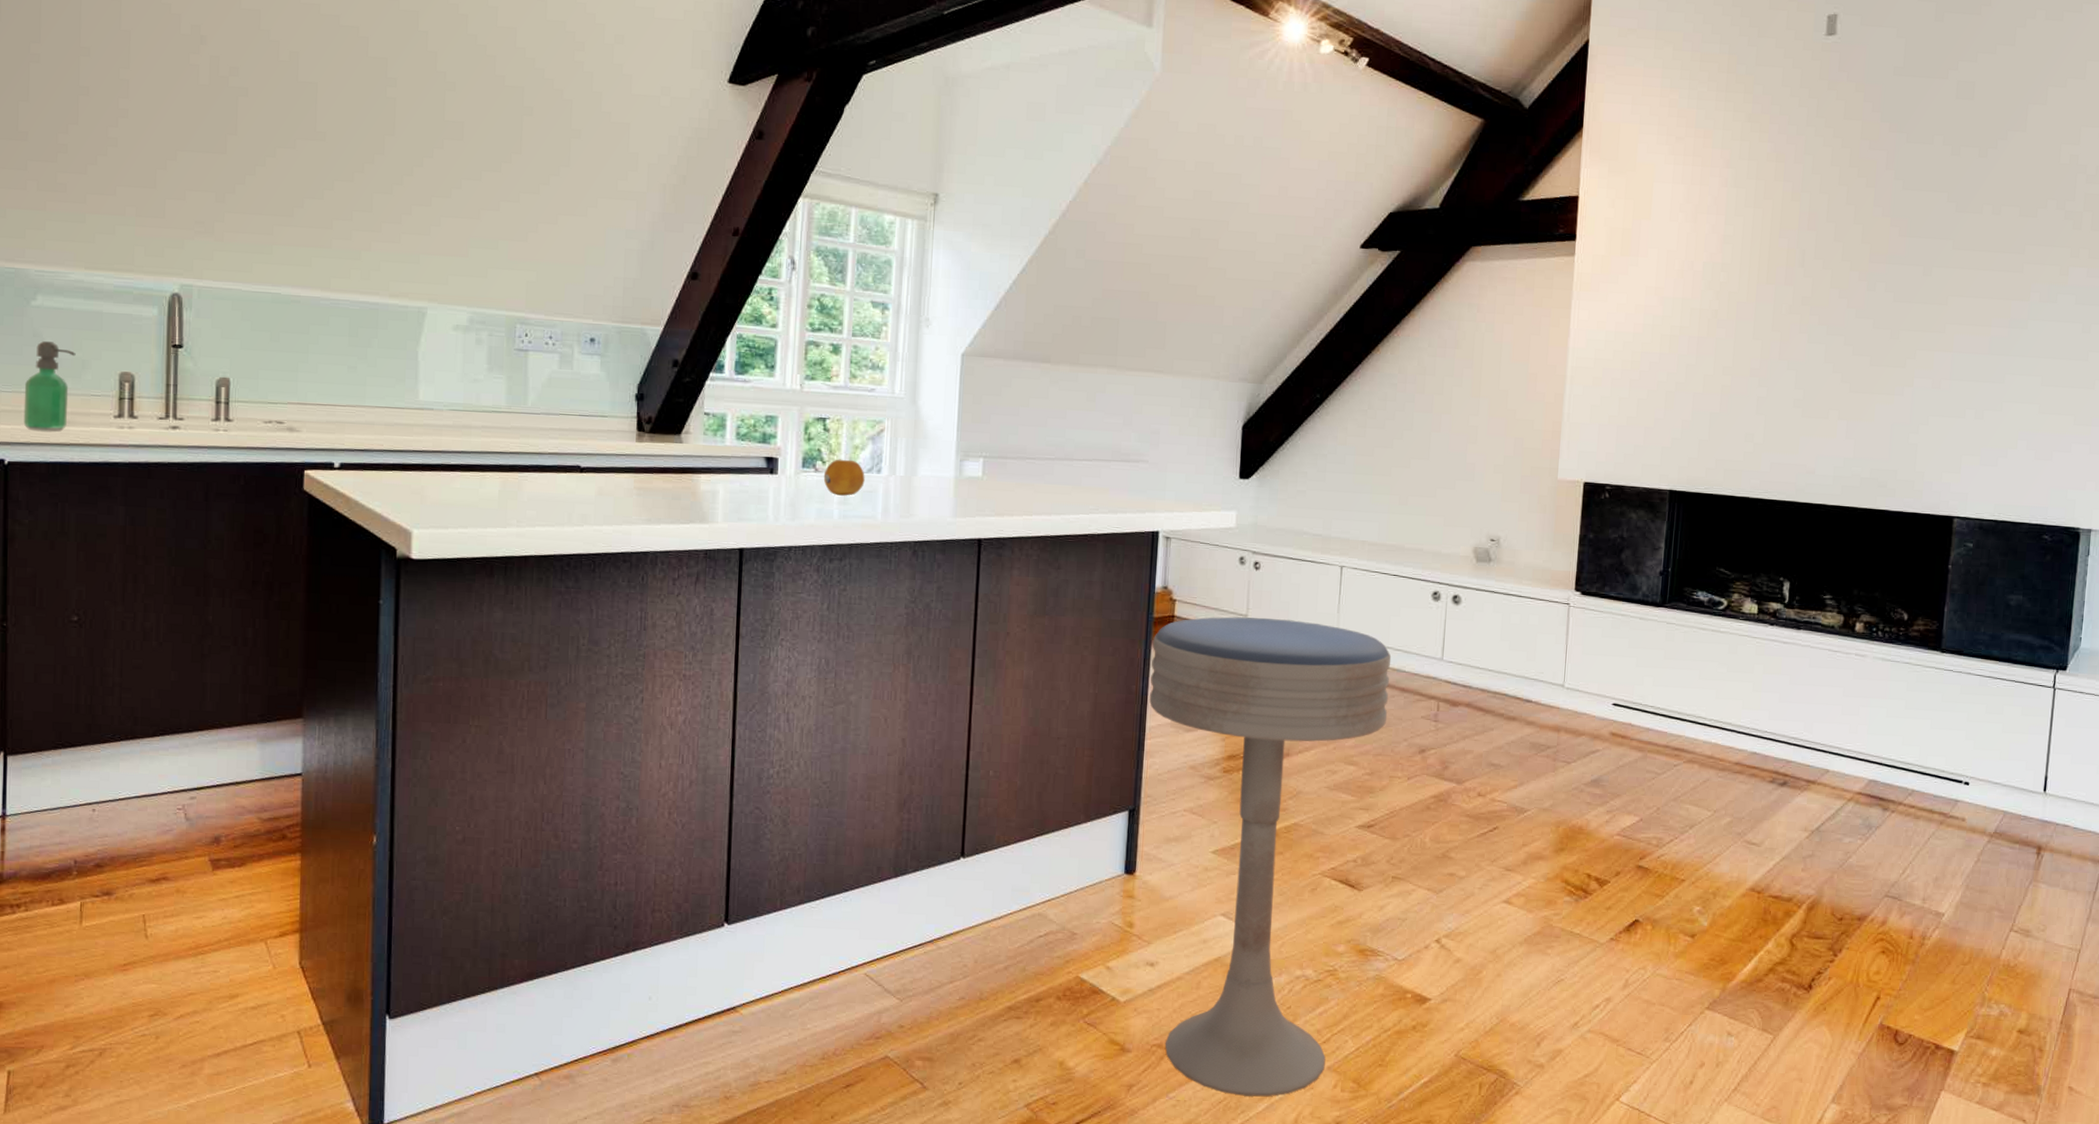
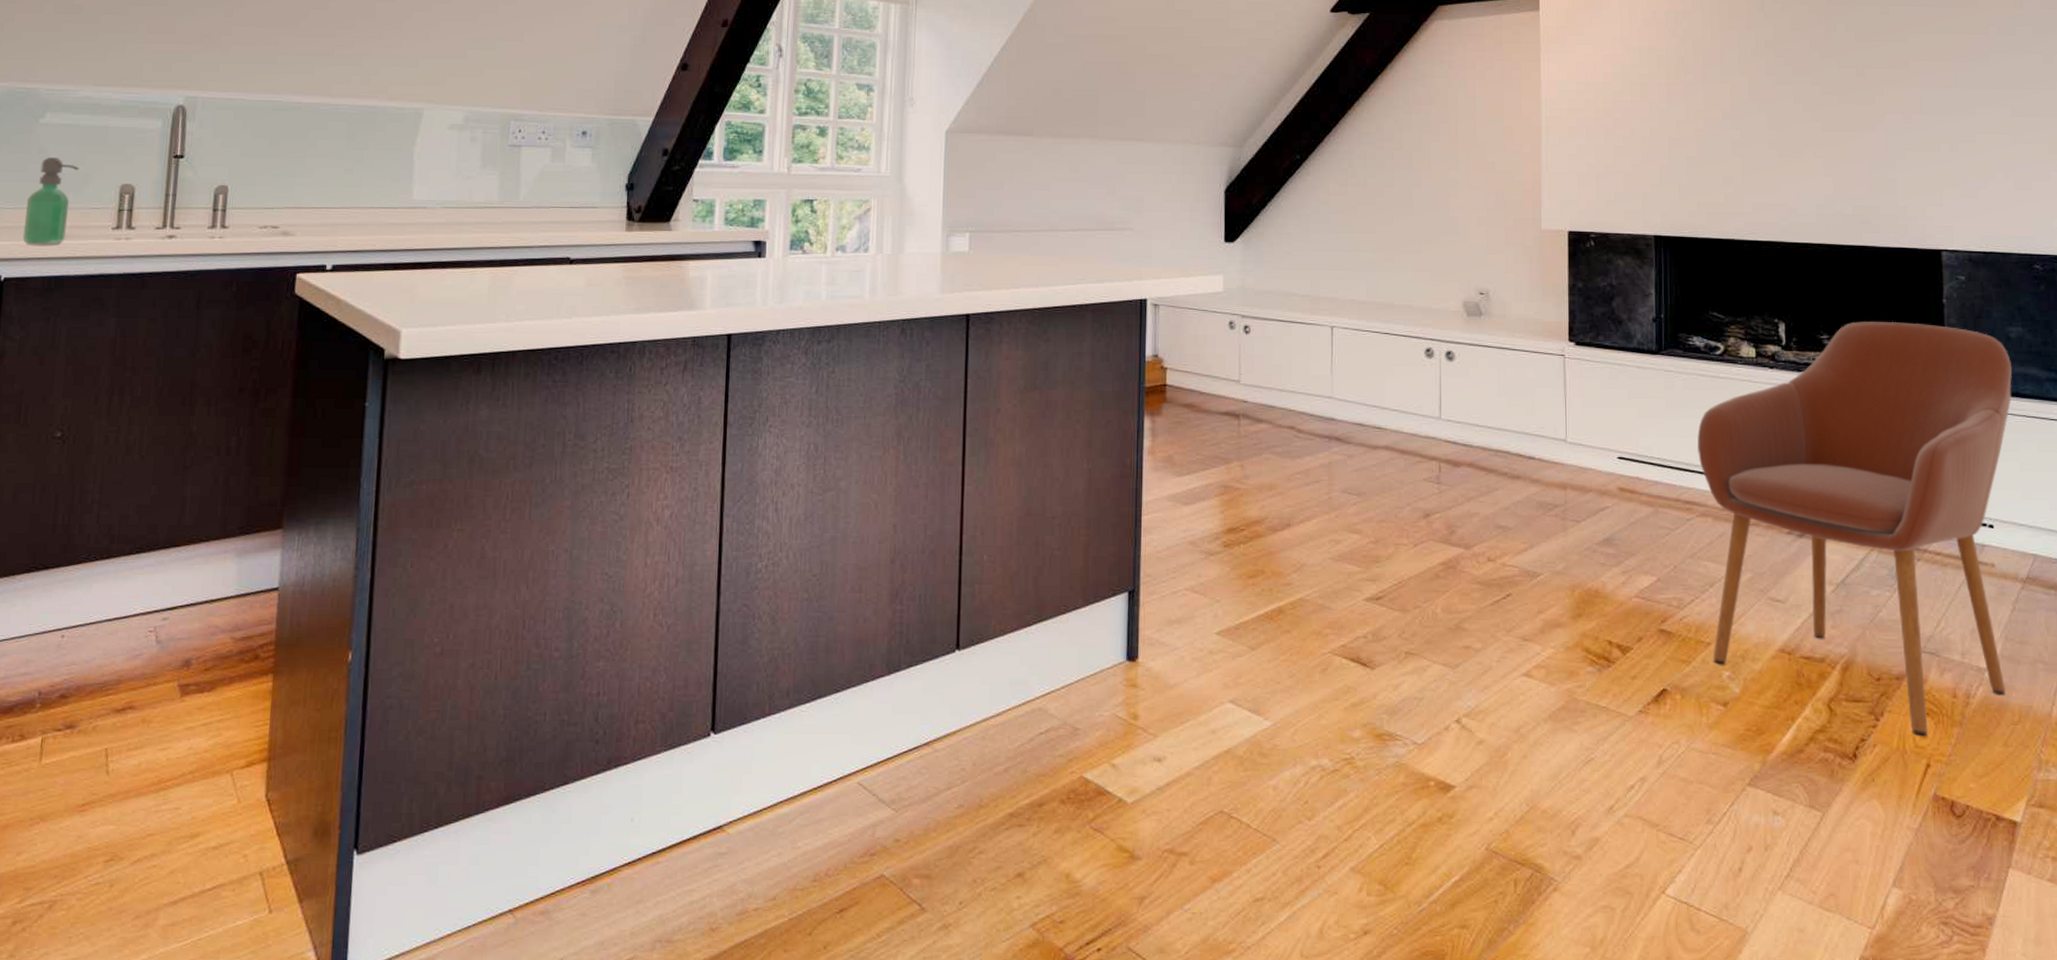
fruit: present [823,459,865,497] -> none [811,240,852,278]
bar stool: present [1149,616,1392,1097] -> none [1145,382,1389,905]
armchair: none [1685,583,2007,972] -> present [1697,321,2012,736]

